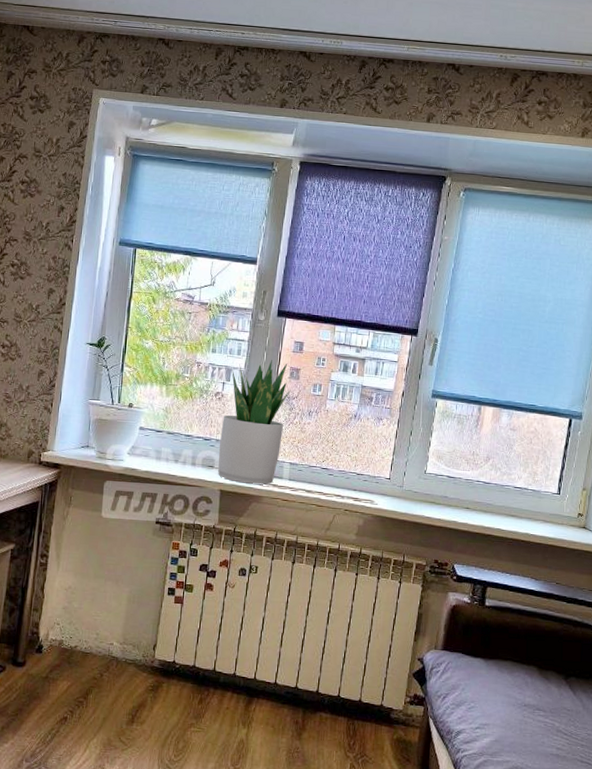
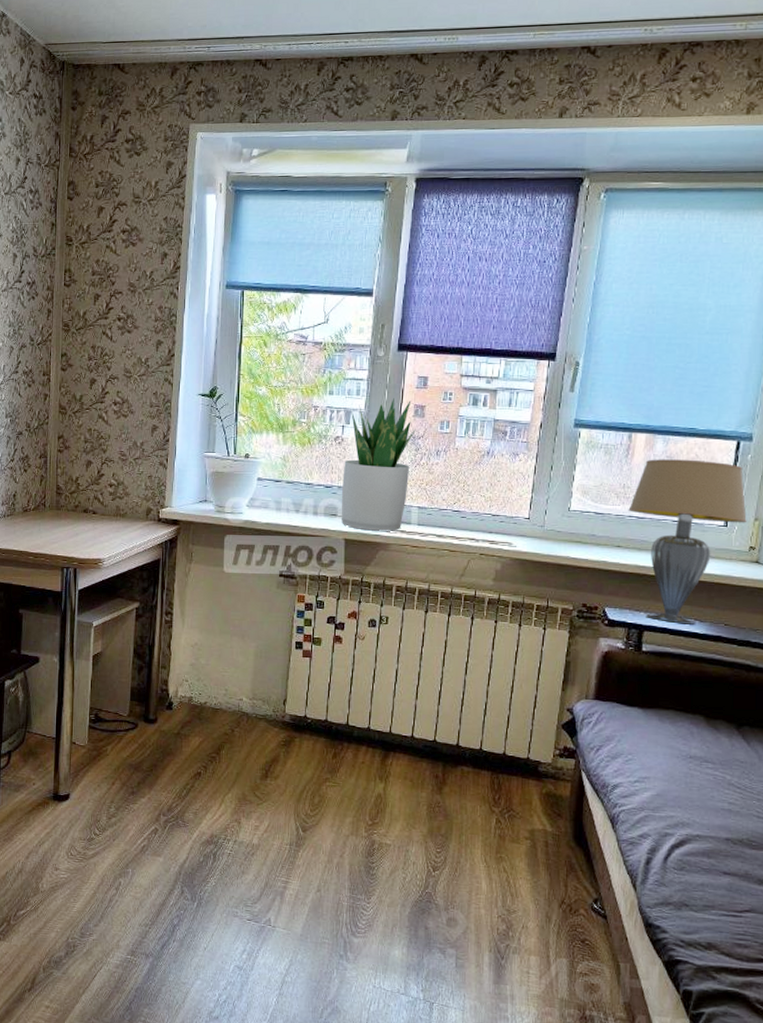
table lamp: none [476,430,576,583] -> present [628,459,747,625]

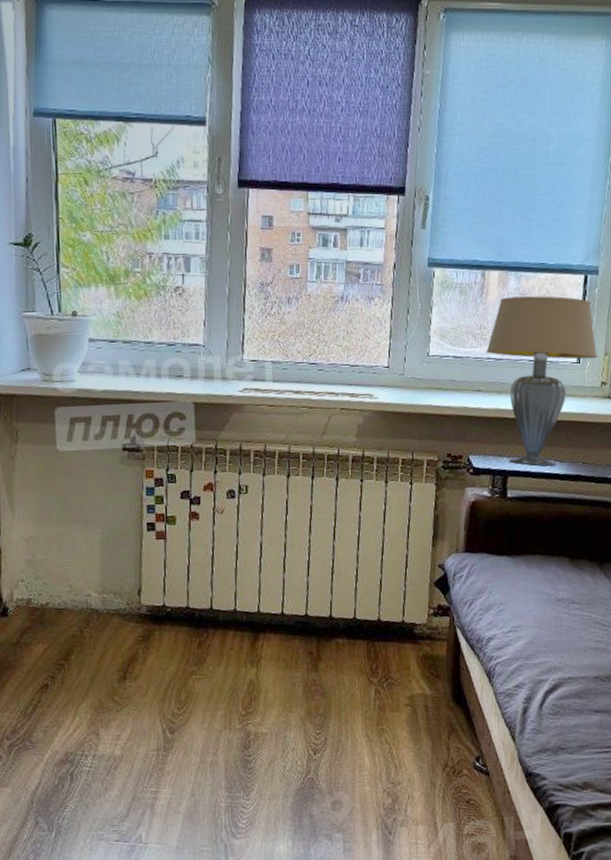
planter: present [341,398,416,531] -> none [186,241,264,392]

